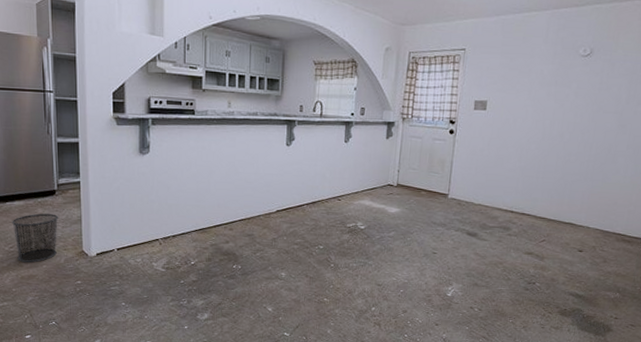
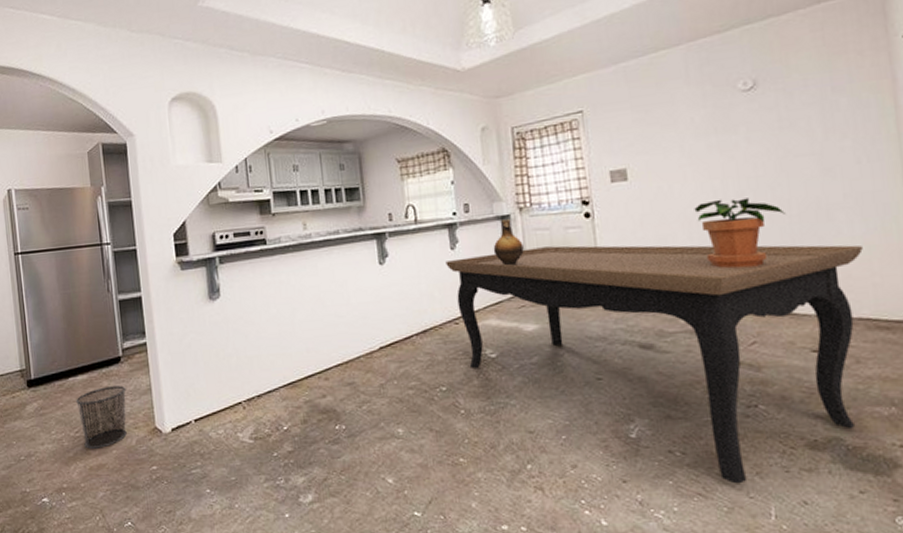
dining table: none [339,150,629,333] -> present [445,245,863,484]
ceramic jug: none [377,125,400,162] -> present [493,219,524,266]
potted plant: none [527,135,587,188] -> present [694,198,785,269]

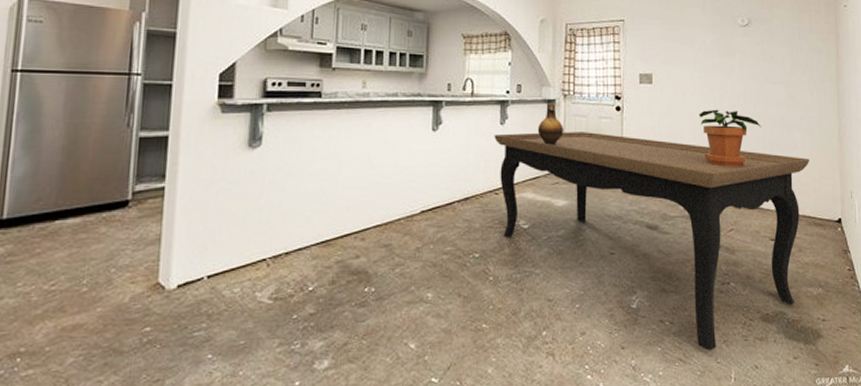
waste bin: present [76,385,127,449] -> none [59,233,129,305]

